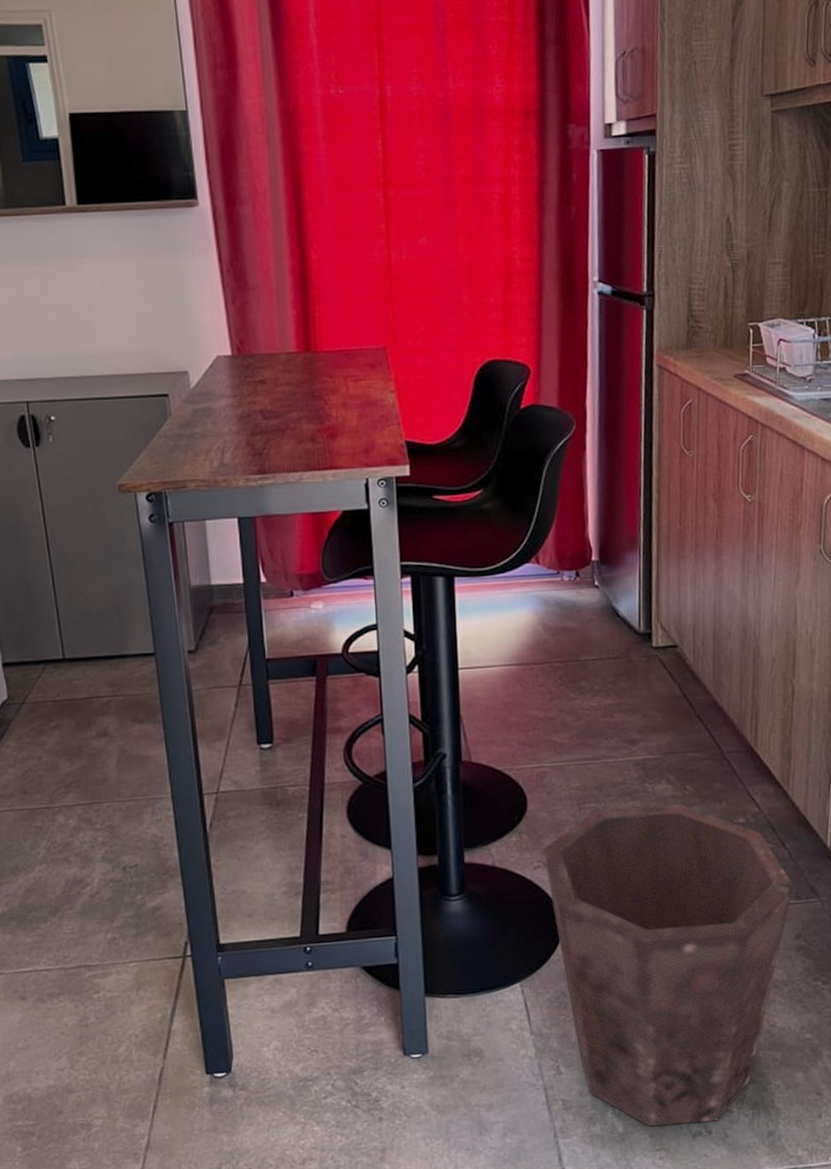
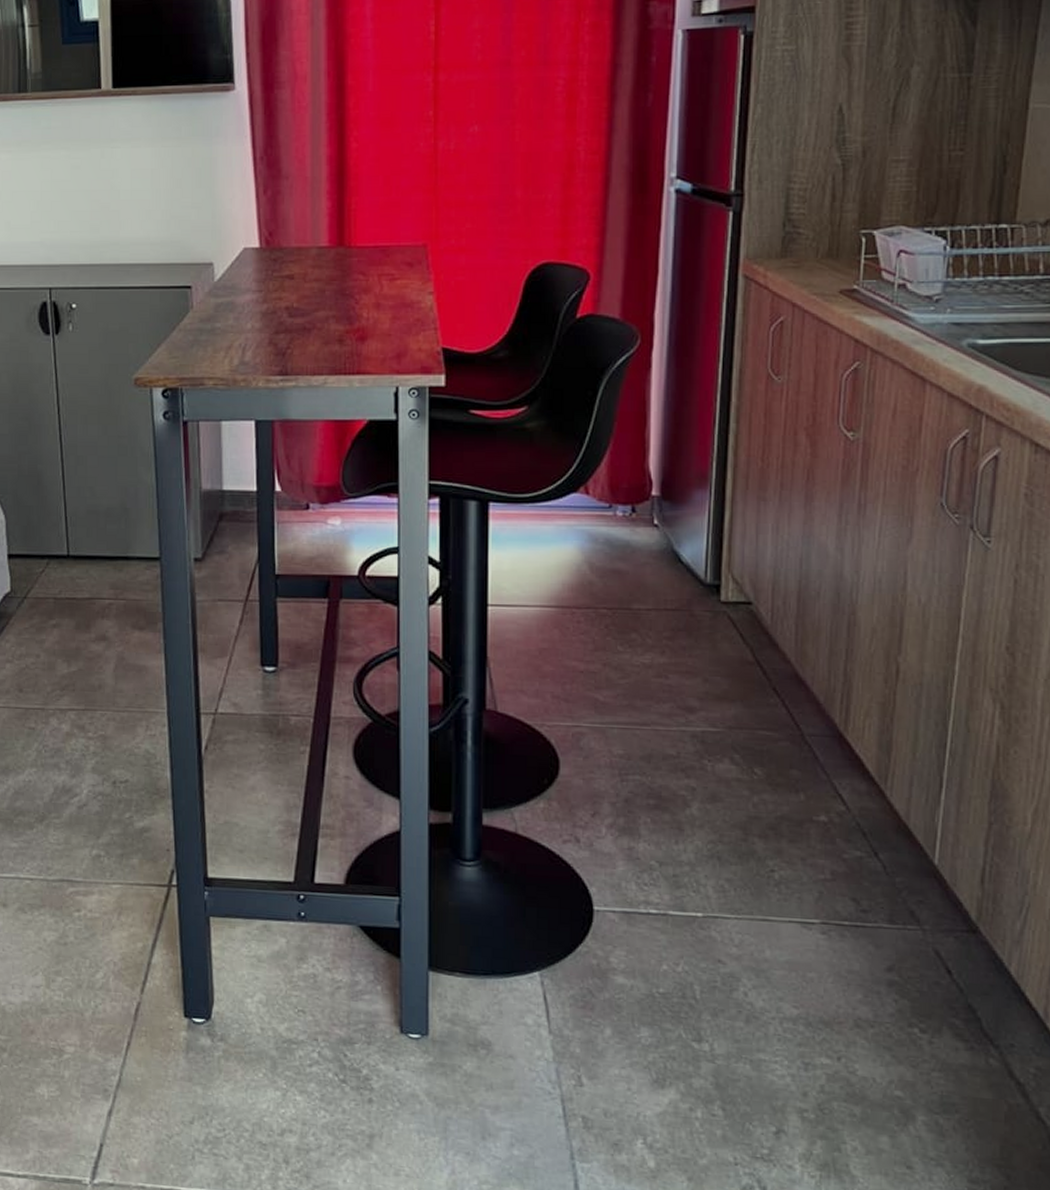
waste bin: present [543,804,793,1127] -> none [575,784,887,1177]

